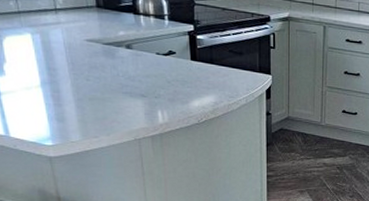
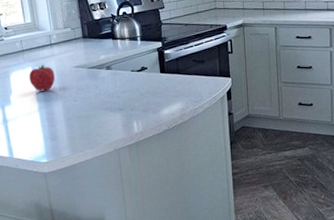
fruit: none [28,32,61,64] -> present [29,64,55,91]

